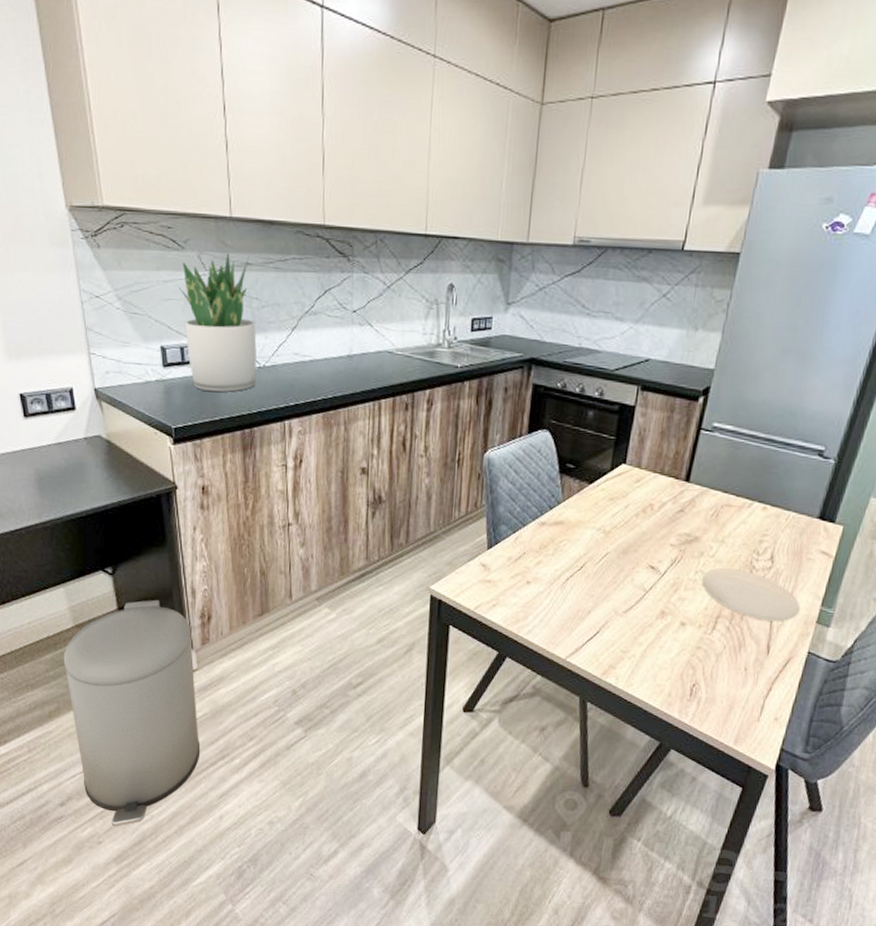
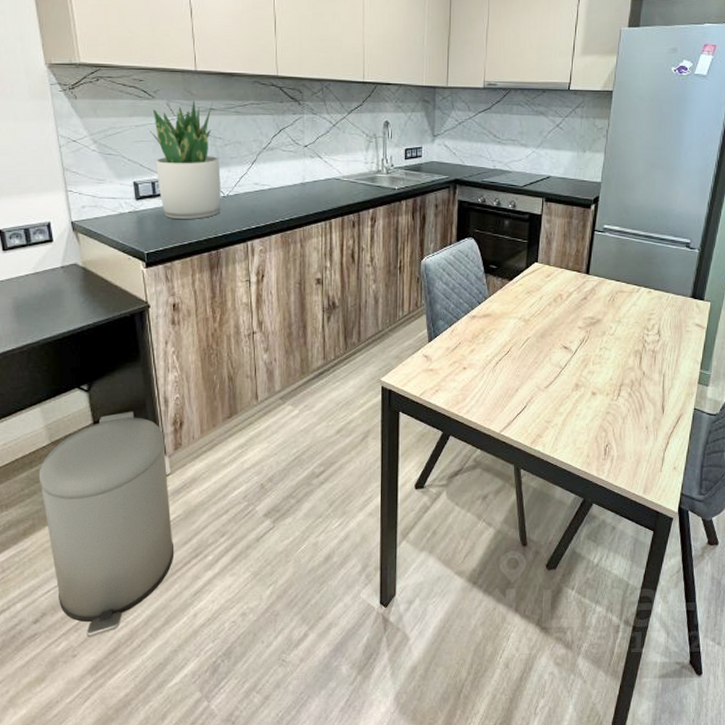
plate: present [701,567,800,622] -> none [606,343,684,385]

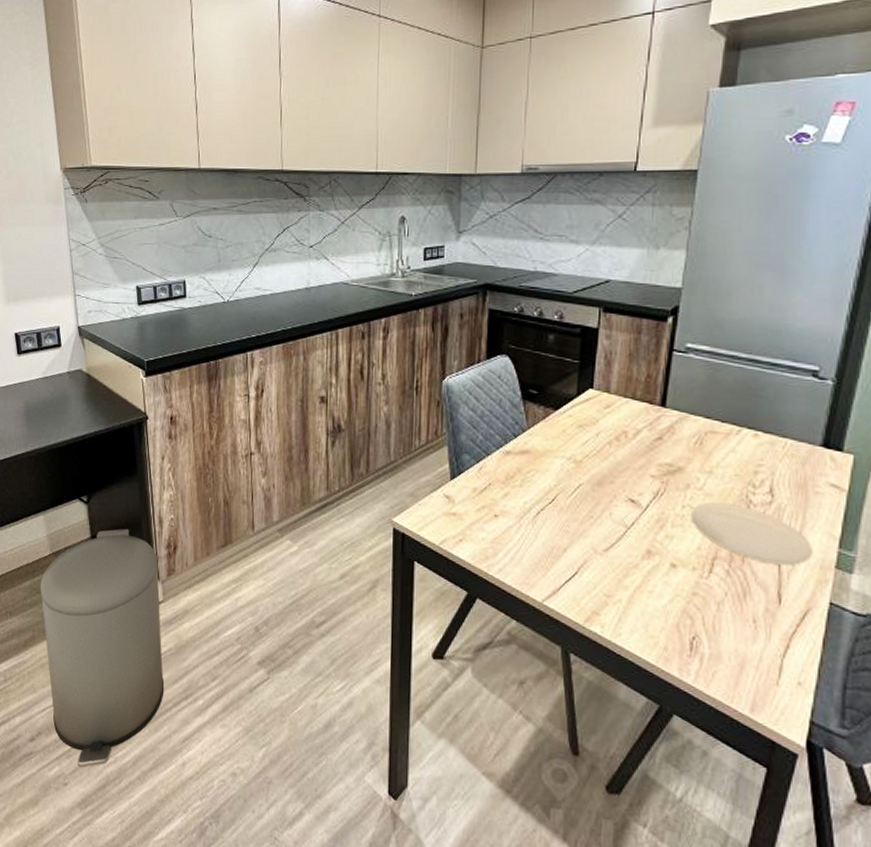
planter: present [150,100,221,220] -> none [153,200,222,327]
plate: none [606,343,684,385] -> present [691,501,813,566]

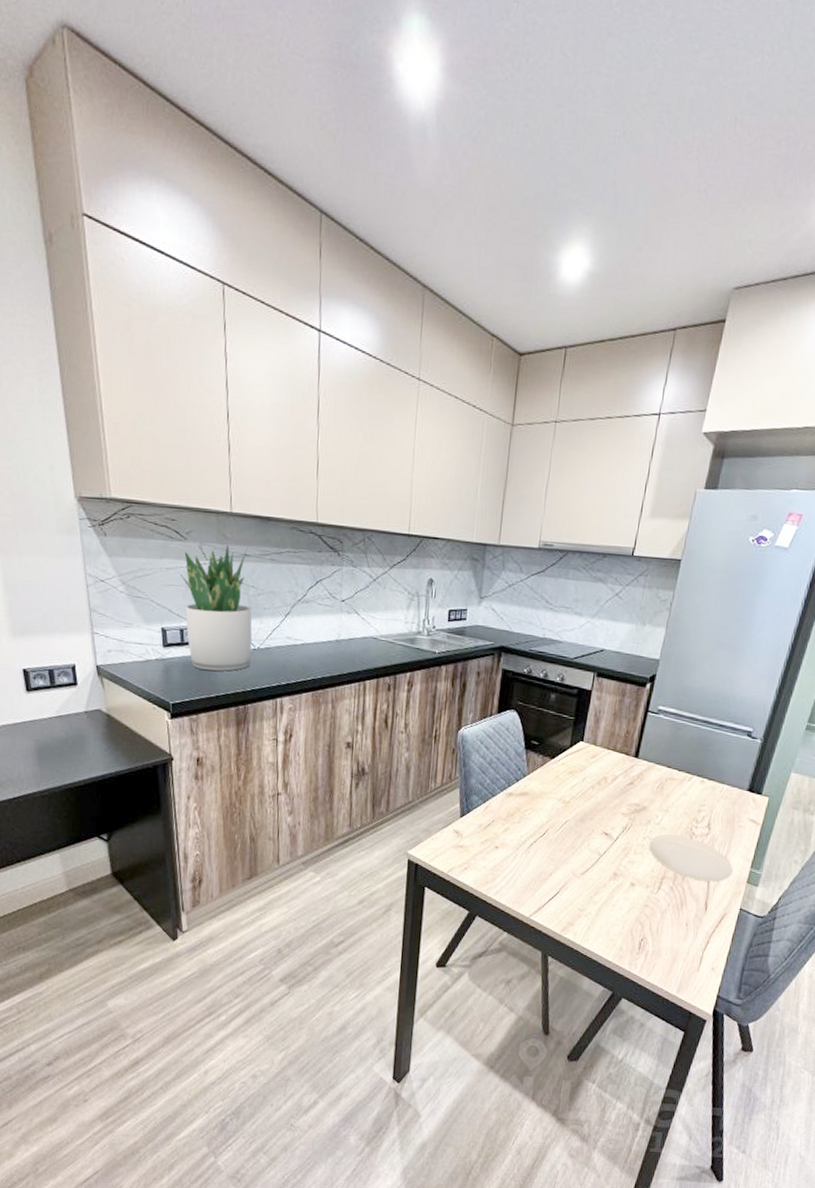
pedal bin: present [40,528,165,768] -> none [56,864,188,1085]
planter: none [153,200,222,327] -> present [181,545,252,672]

